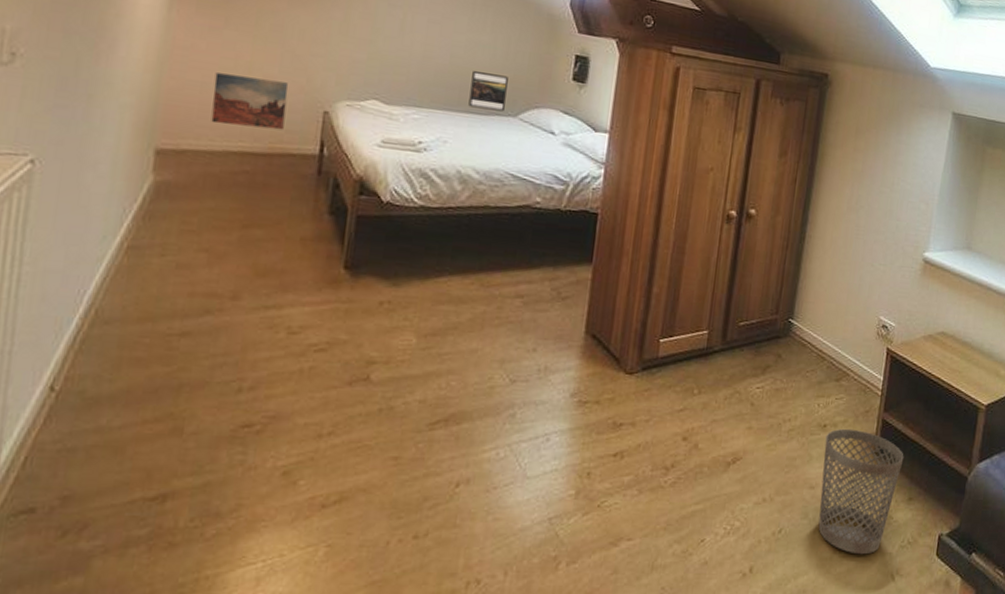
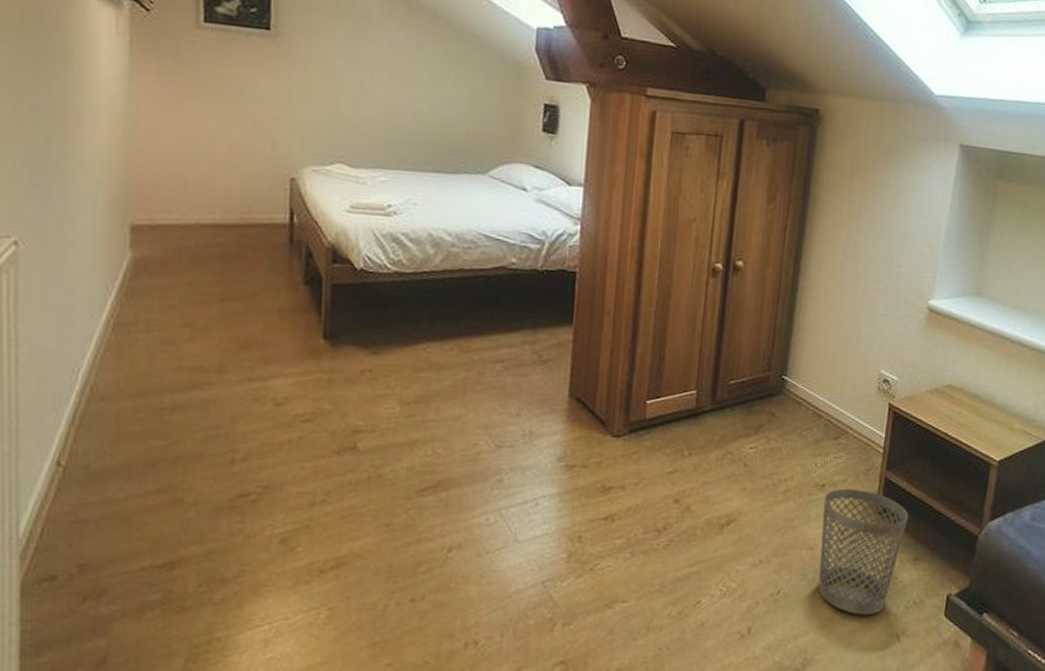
wall art: present [211,73,289,130] -> none [180,144,254,200]
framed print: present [468,71,508,112] -> none [436,127,475,169]

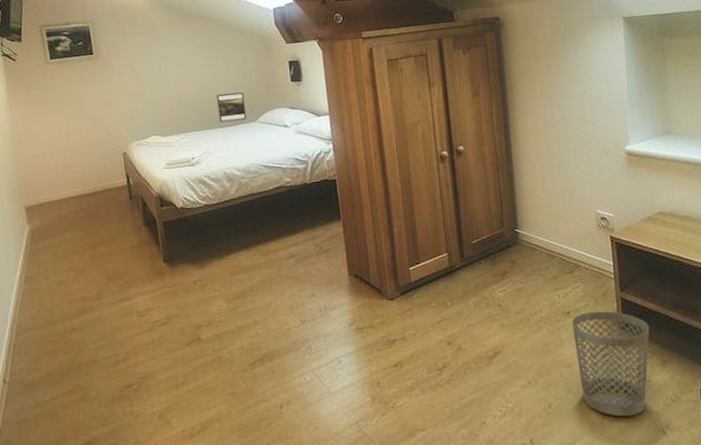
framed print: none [436,127,475,169] -> present [217,92,246,123]

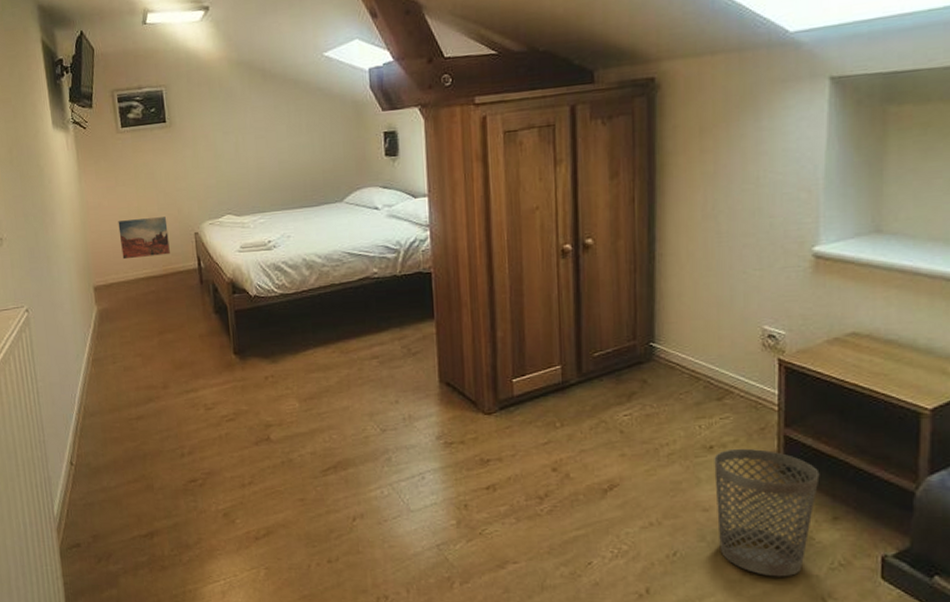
wall art: none [48,139,100,180] -> present [118,217,170,260]
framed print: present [217,92,246,123] -> none [299,168,331,202]

